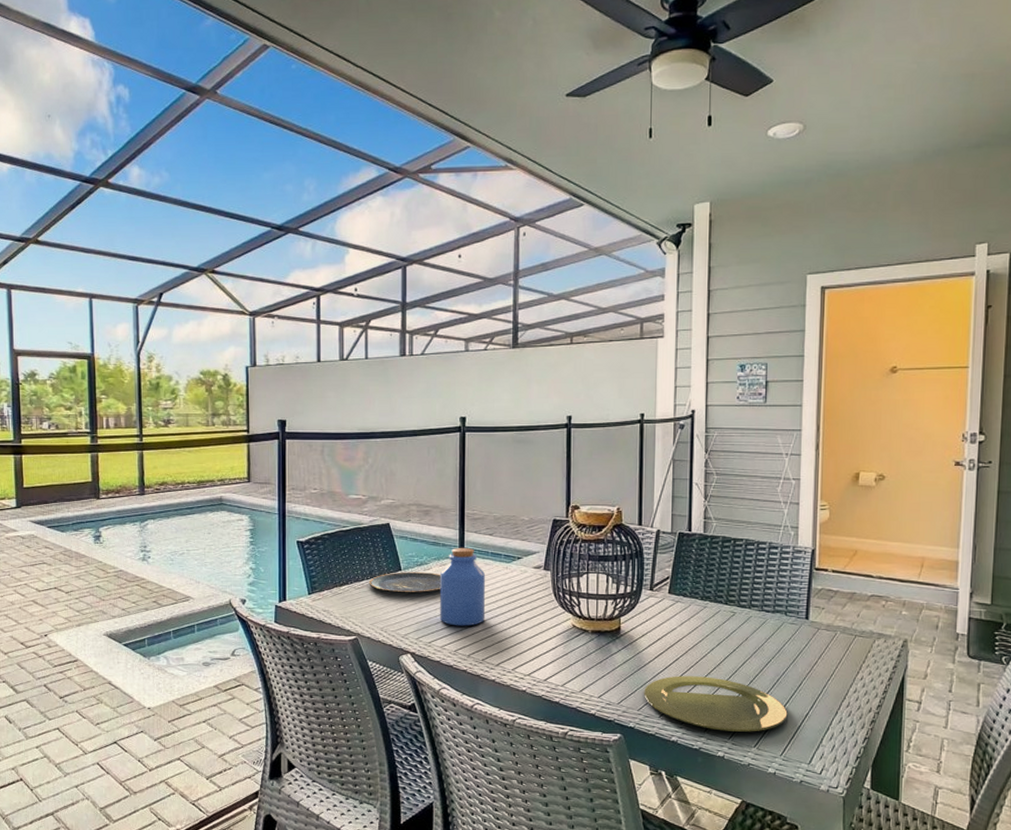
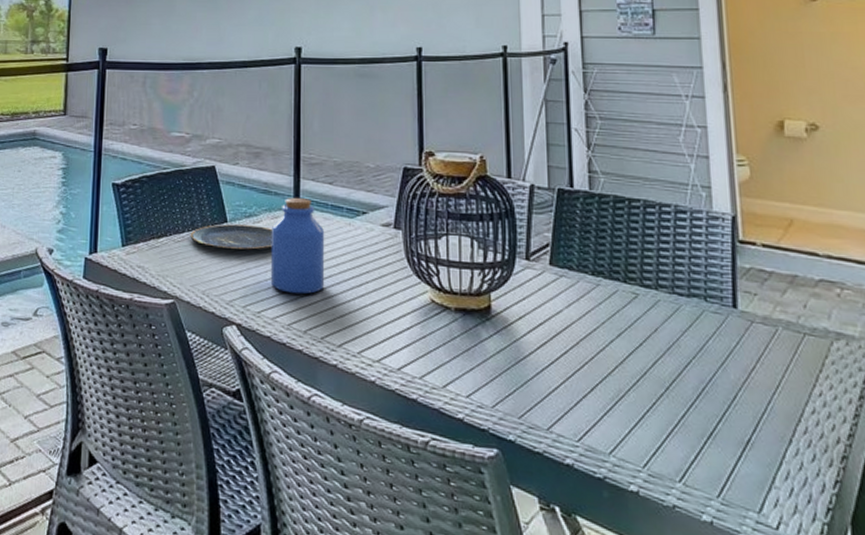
plate: present [644,676,788,732] -> none [525,374,722,460]

